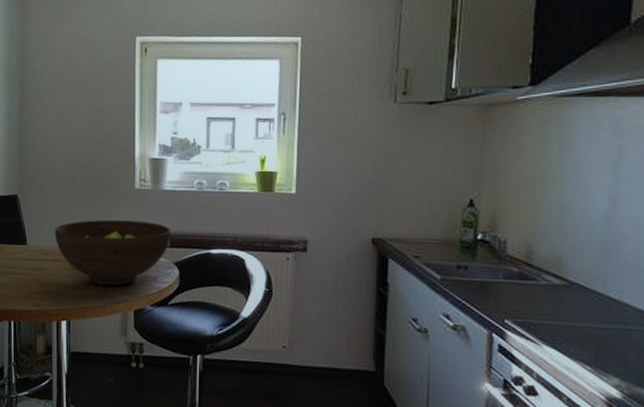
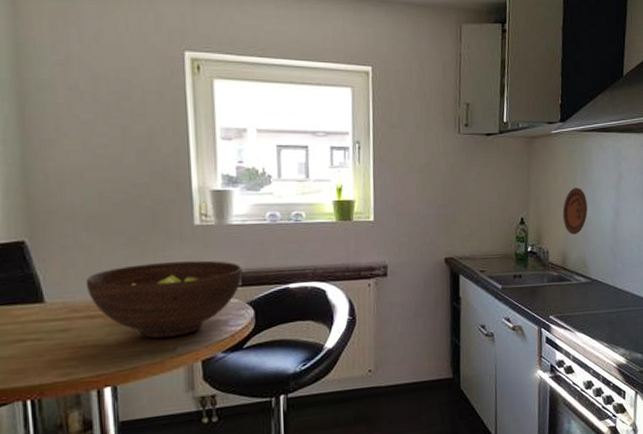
decorative plate: none [528,166,567,223] -> present [562,188,588,234]

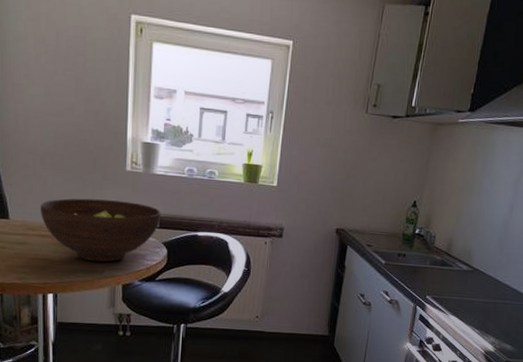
decorative plate: present [562,188,588,234] -> none [455,178,483,224]

